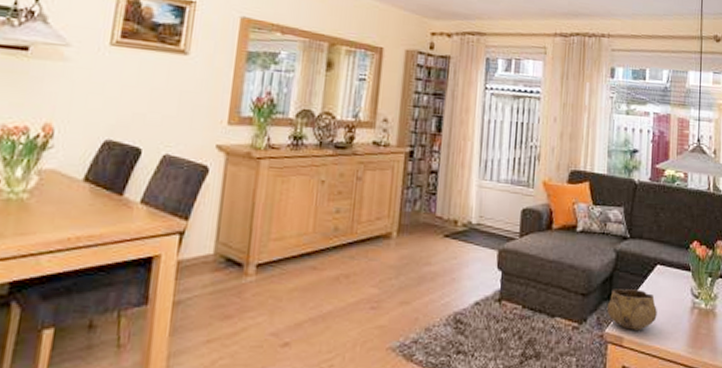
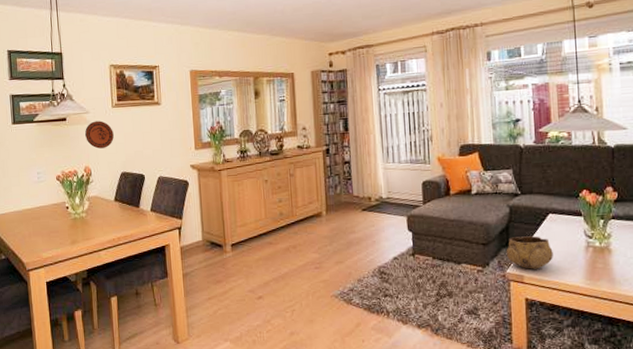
decorative plate: none [55,59,105,101] -> present [85,121,114,149]

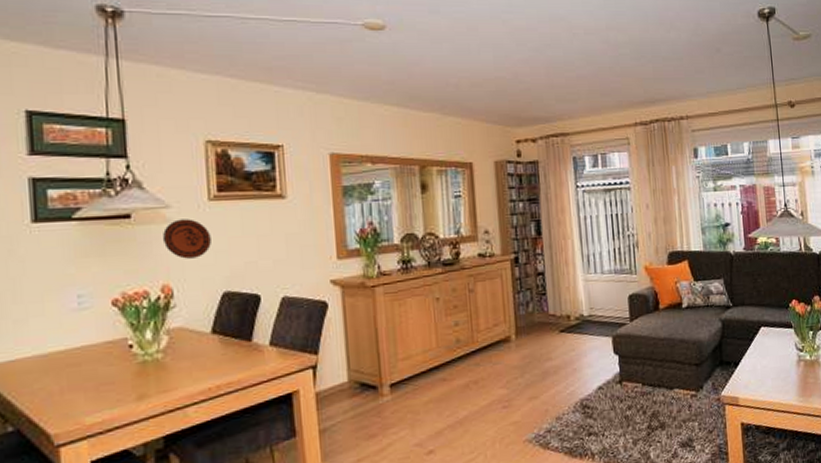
decorative bowl: present [506,236,553,269] -> none [719,352,767,390]

